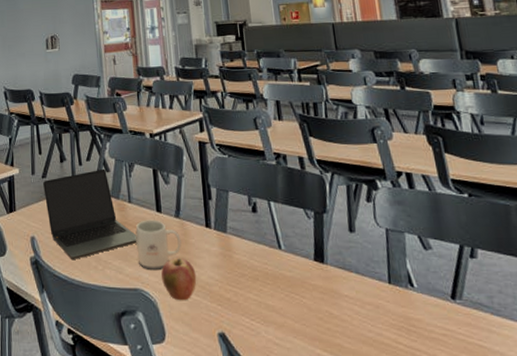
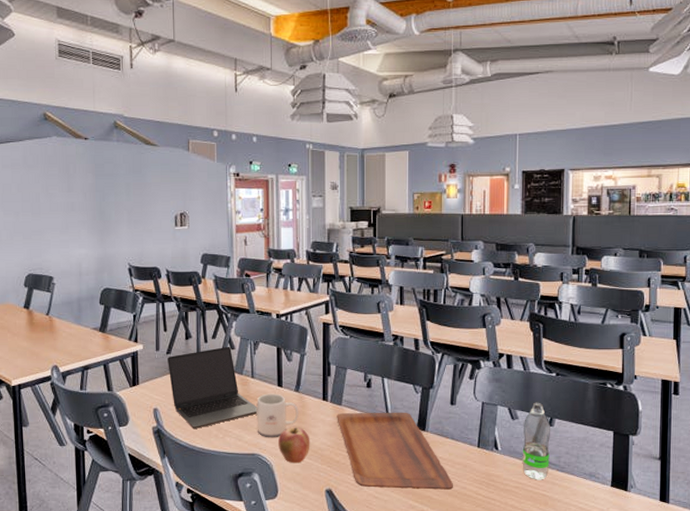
tray: none [222,240,366,336] -> present [337,412,453,490]
bottle: none [439,228,482,327] -> present [522,402,551,480]

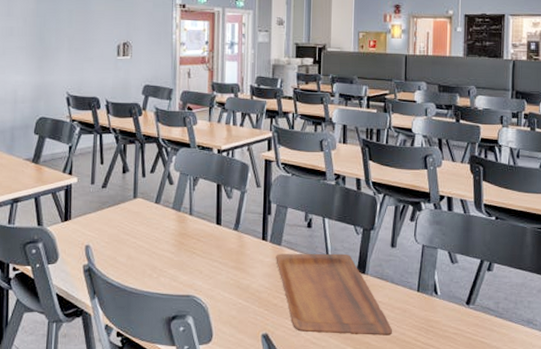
laptop: present [168,346,258,429] -> none [103,181,195,267]
mug: present [256,393,299,437] -> none [193,232,237,278]
apple: present [278,426,310,464] -> none [215,266,248,306]
bottle: present [522,402,551,480] -> none [461,246,490,327]

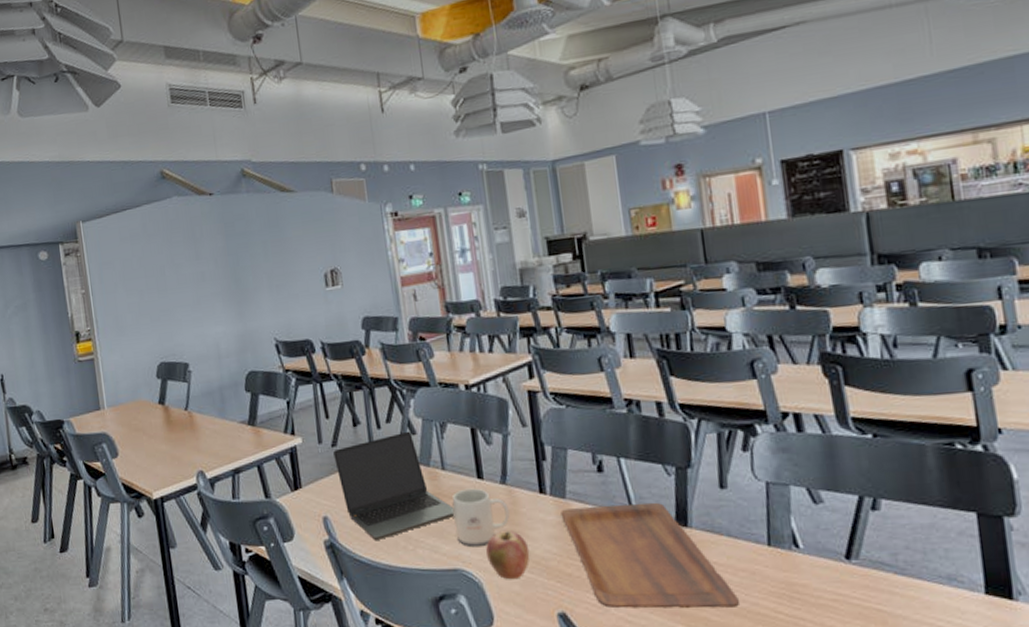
laptop: none [103,181,195,267] -> present [333,431,455,540]
mug: none [193,232,237,278] -> present [452,488,510,546]
apple: none [215,266,248,306] -> present [486,529,530,580]

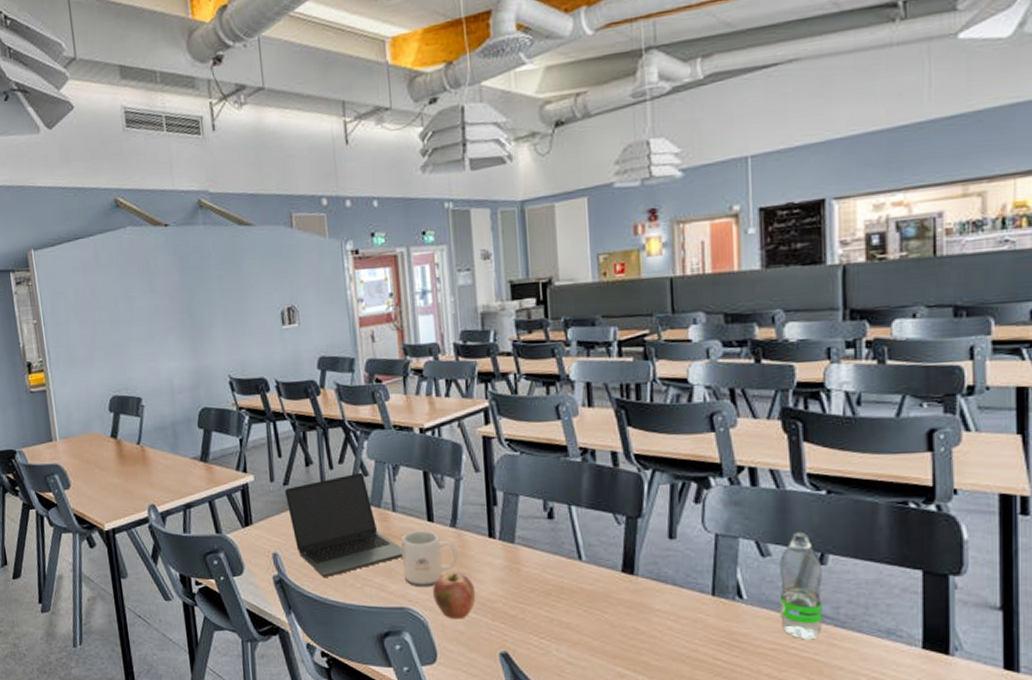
tray: present [561,502,739,609] -> none [509,550,679,653]
bottle: none [832,476,883,589] -> present [779,531,823,640]

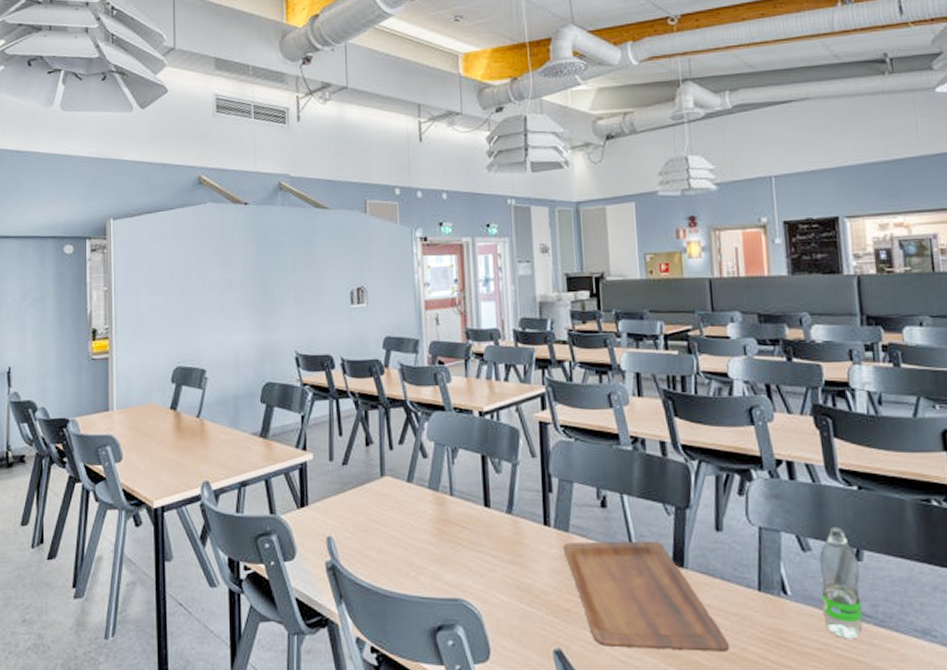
laptop: present [285,472,404,577] -> none [344,454,460,564]
mug: present [401,530,458,586] -> none [457,516,513,576]
apple: present [433,571,476,620] -> none [488,560,531,613]
tray: none [509,550,679,653] -> present [563,541,729,652]

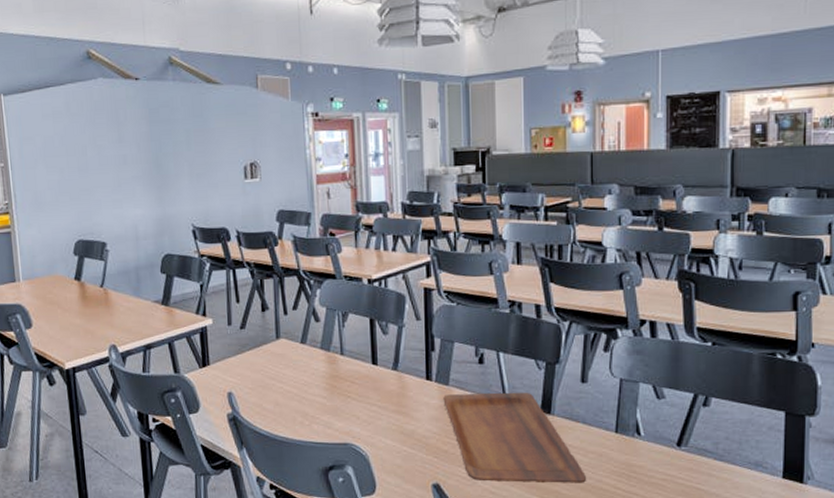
bottle: present [819,526,863,639] -> none [670,377,707,471]

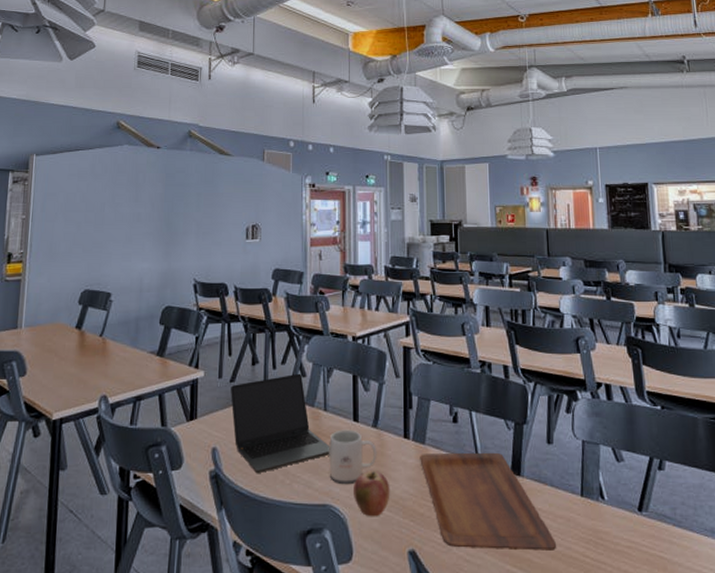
laptop: none [242,318,349,415] -> present [231,373,330,473]
mug: none [347,372,398,424] -> present [329,429,377,483]
apple: none [375,410,413,454] -> present [354,469,390,517]

